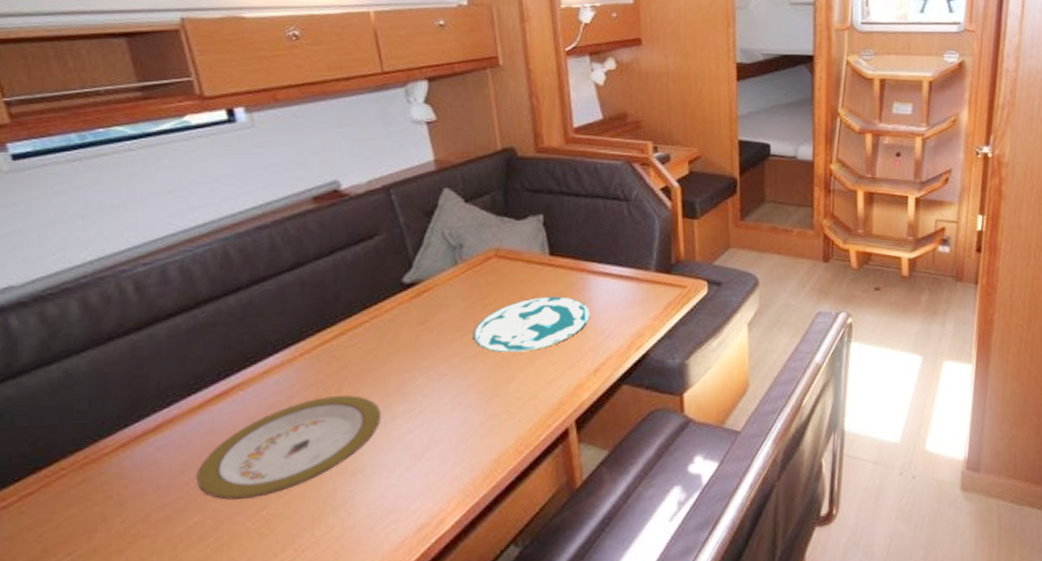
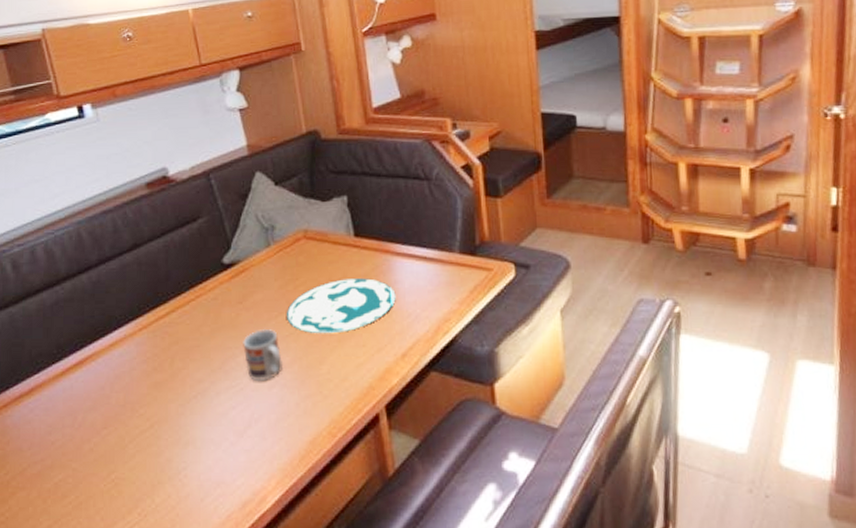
plate: present [197,395,380,500] -> none [60,370,207,462]
cup: none [423,349,469,402] -> present [243,328,284,381]

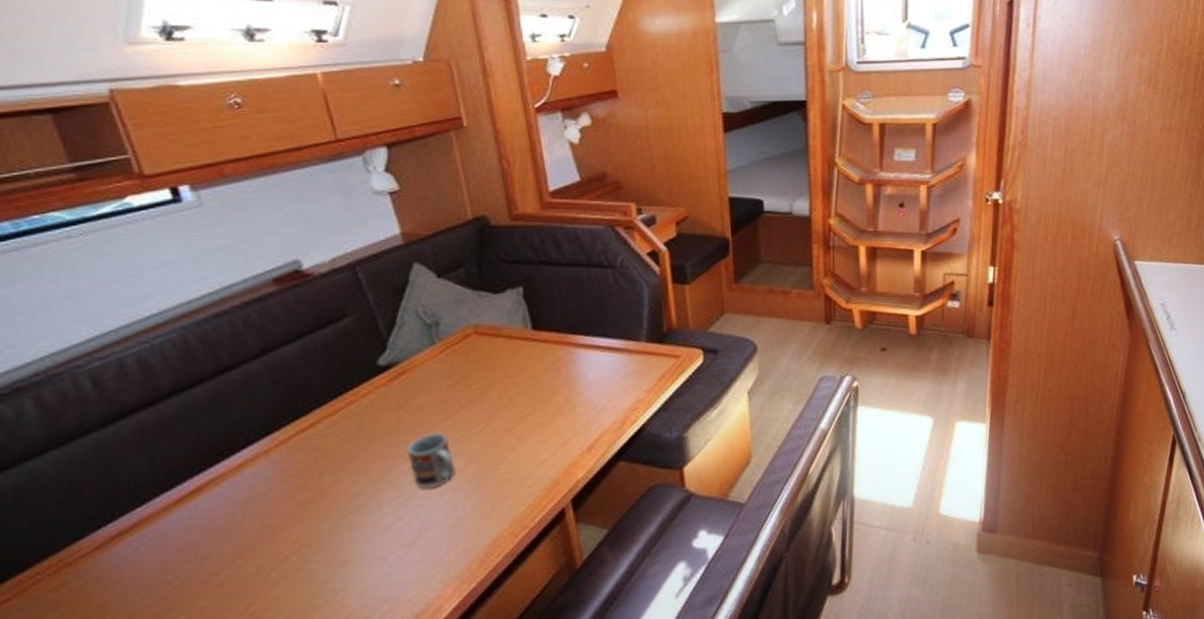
plate: present [286,278,396,334] -> none [456,372,580,434]

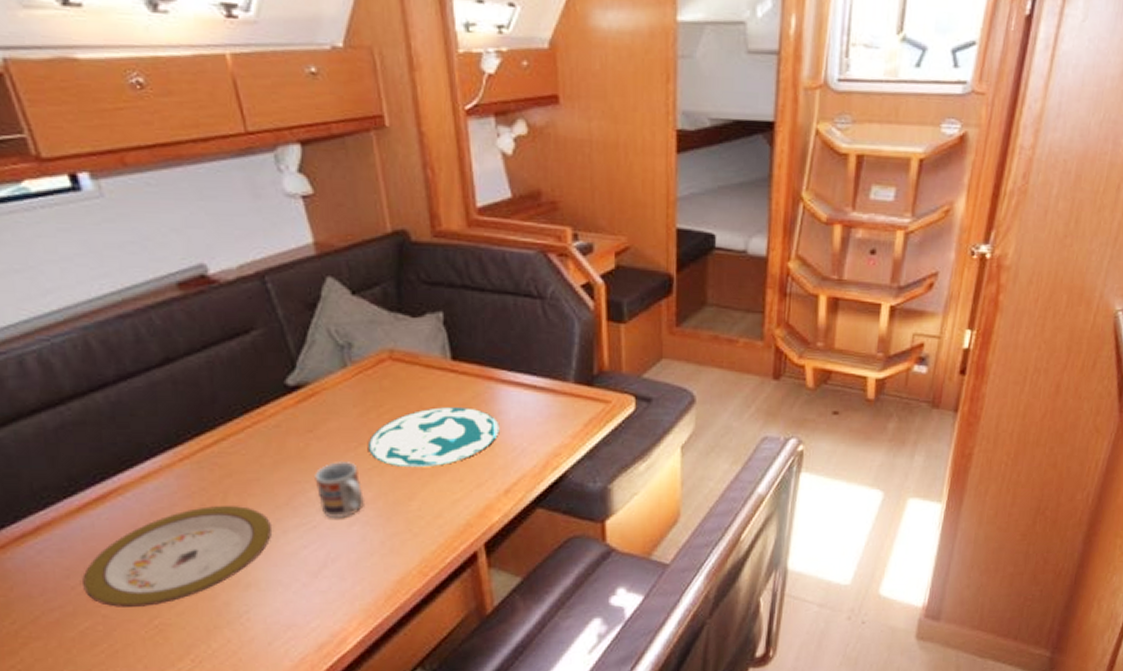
plate: none [179,485,366,598] -> present [83,506,271,607]
plate: none [456,372,580,434] -> present [367,407,500,468]

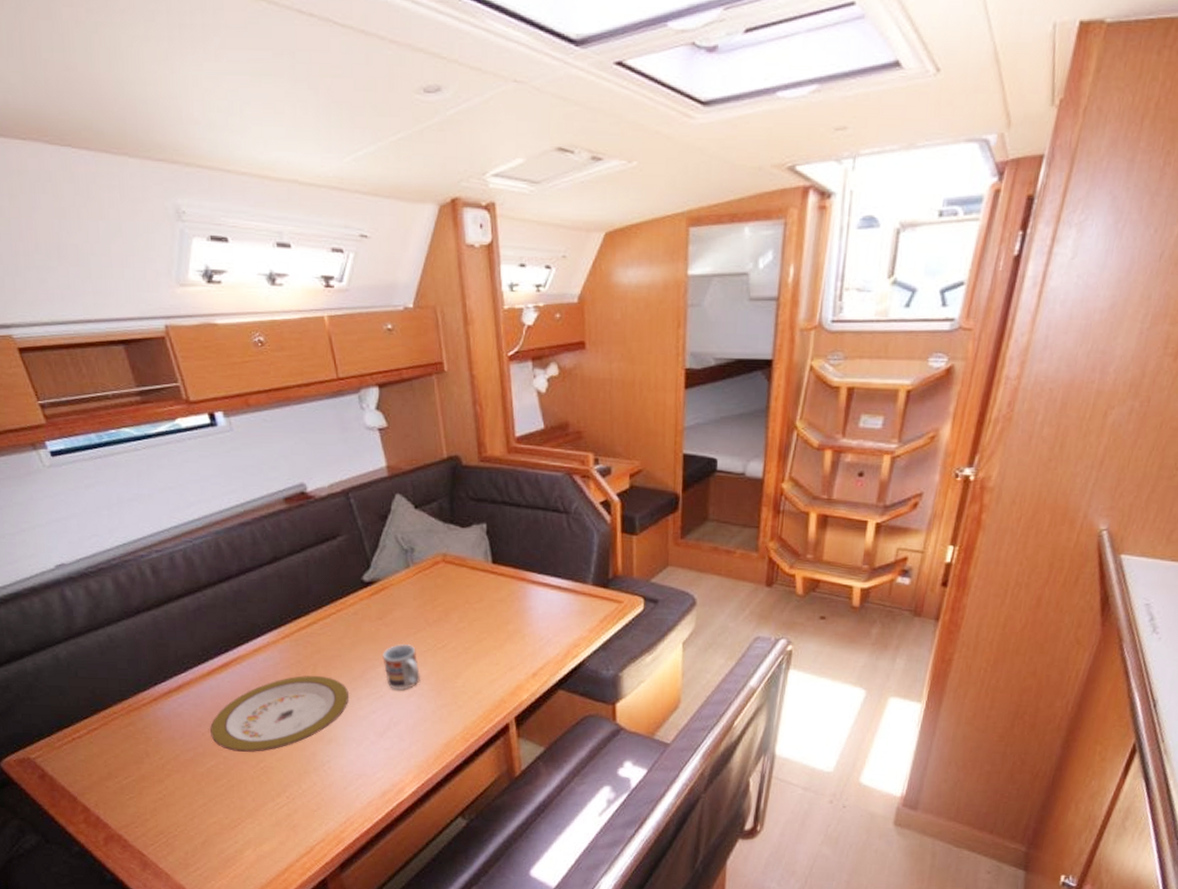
plate: present [367,407,500,468] -> none [424,602,530,652]

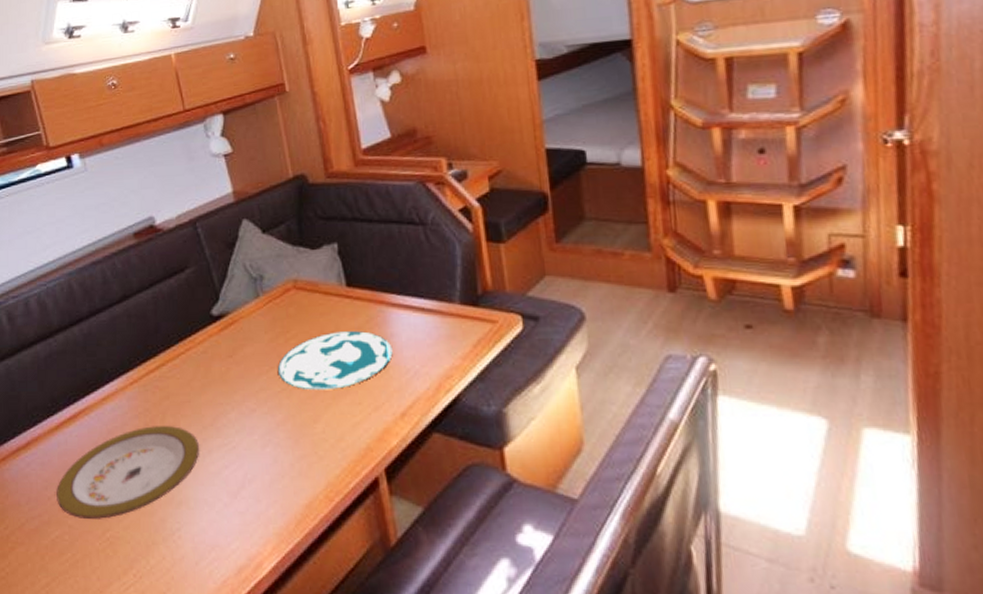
cup: present [382,643,421,690] -> none [234,383,276,439]
plate: none [424,602,530,652] -> present [277,331,393,391]

